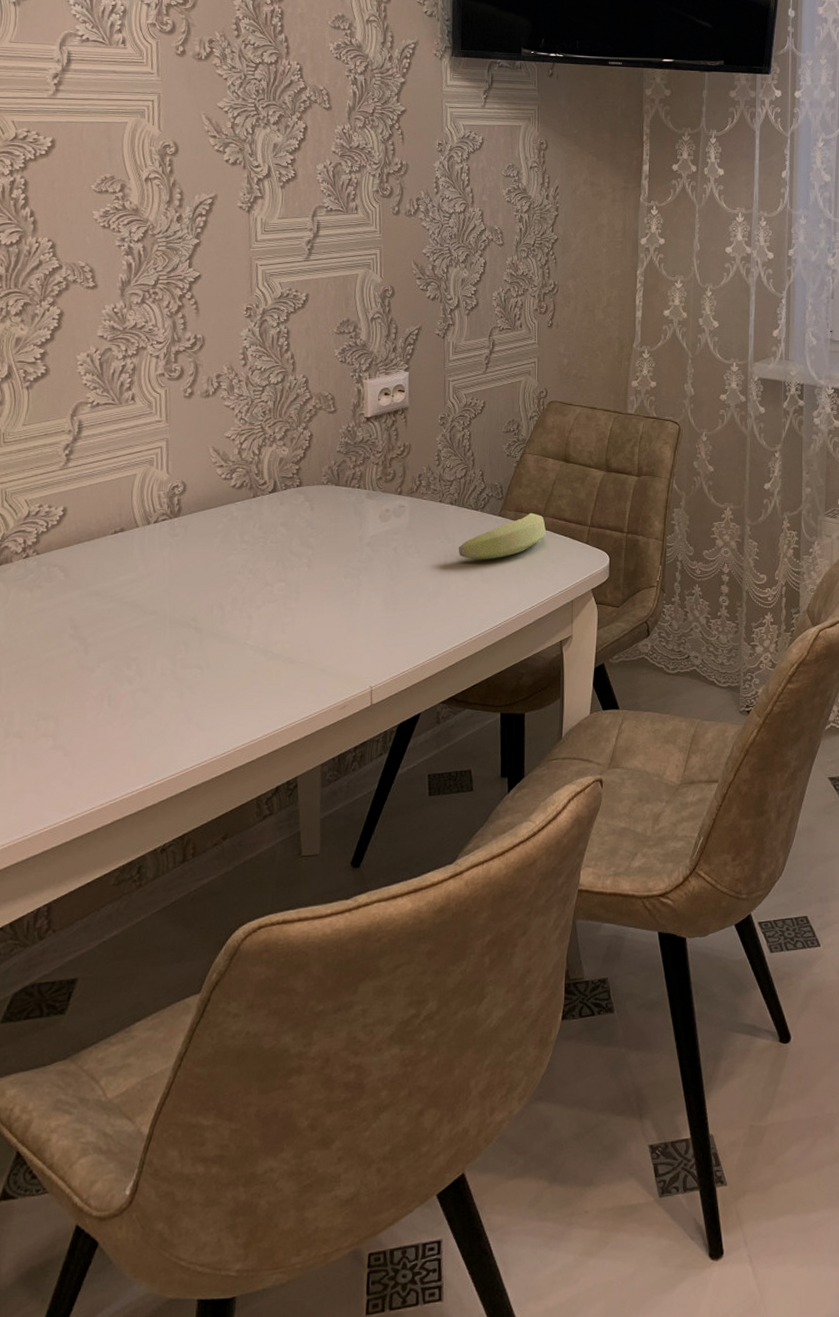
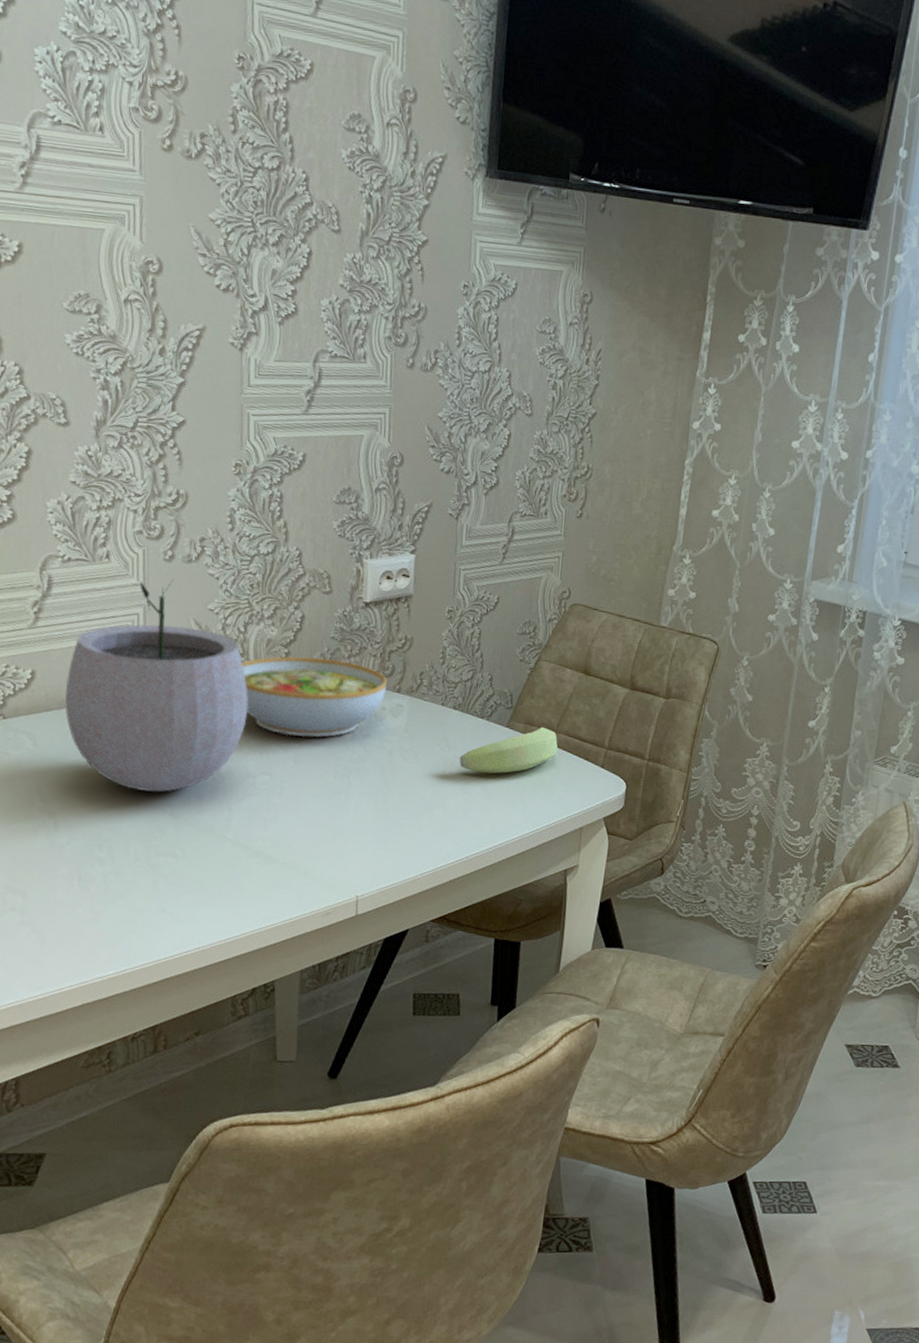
plant pot: none [94,413,264,609] -> present [65,579,249,792]
bowl: none [257,470,389,544] -> present [241,655,387,738]

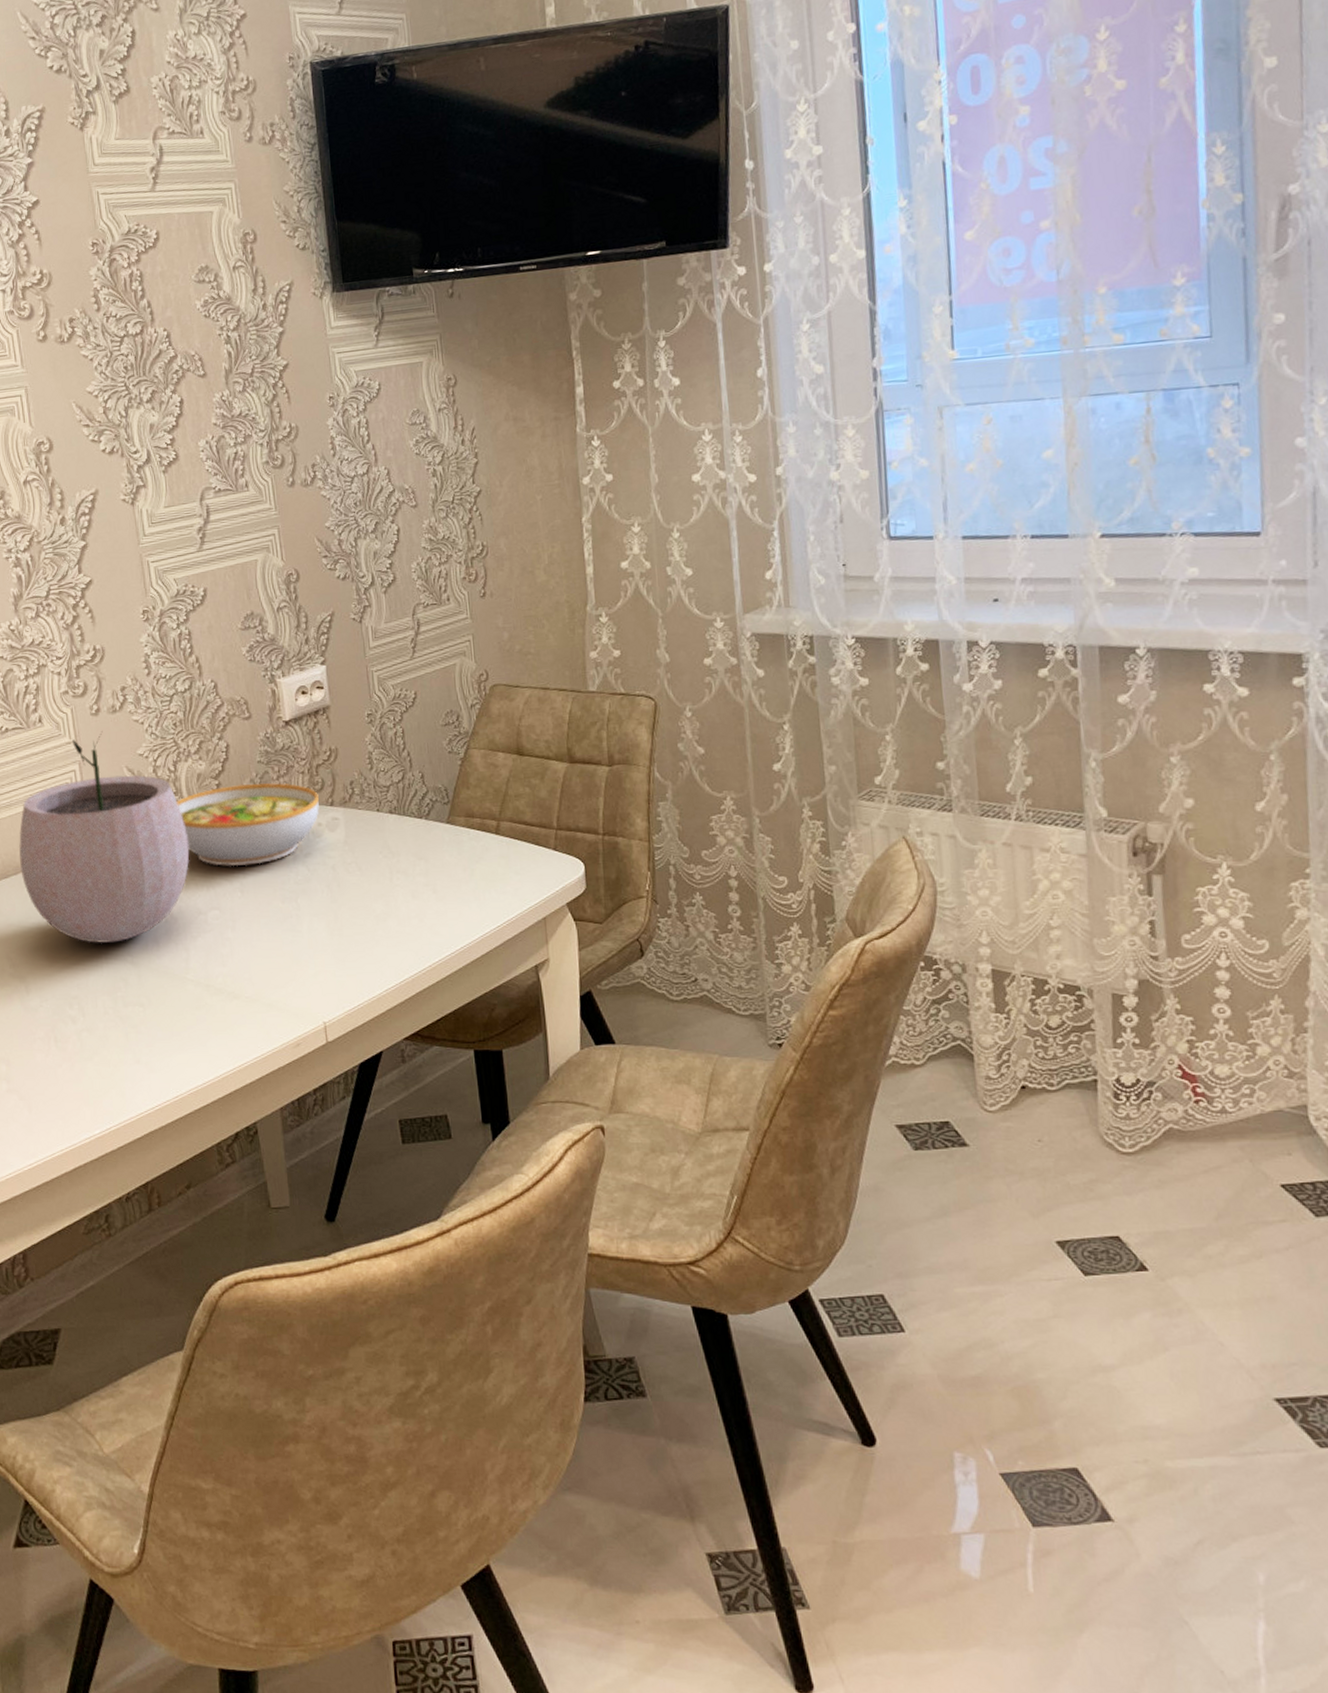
banana: present [459,726,558,774] -> none [404,817,504,875]

